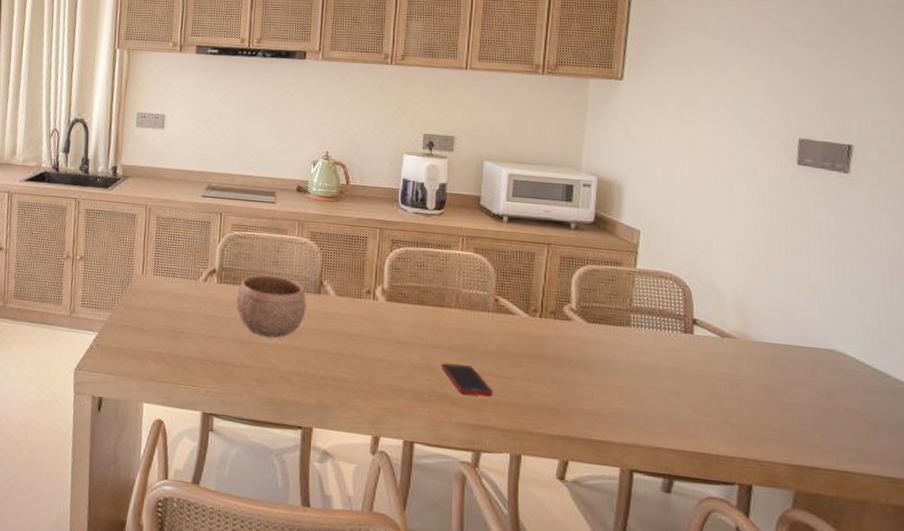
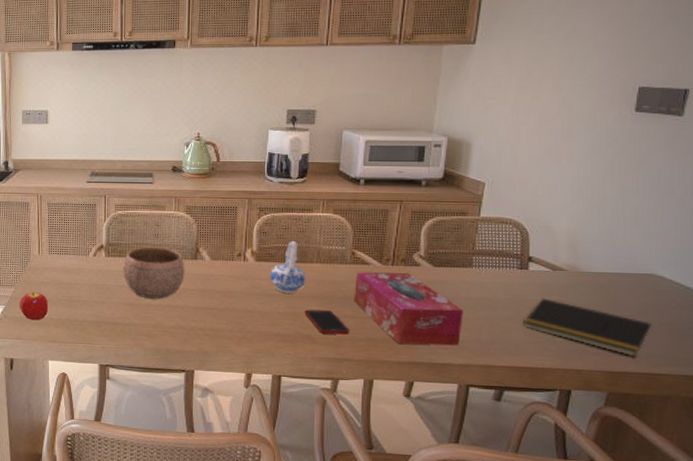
fruit: none [114,318,148,353] -> present [19,291,48,321]
ceramic pitcher: none [403,280,444,342] -> present [270,240,306,293]
tissue box: none [497,322,622,420] -> present [354,272,463,346]
notepad: none [692,369,838,449] -> present [523,298,651,357]

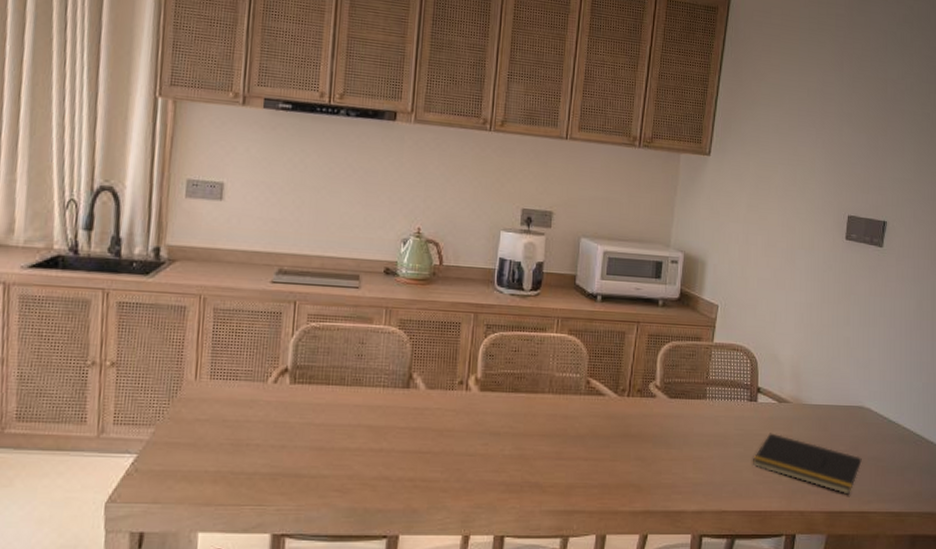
fruit: present [19,291,48,321] -> none [159,433,204,475]
bowl: present [123,247,185,299] -> none [313,371,394,440]
ceramic pitcher: present [270,240,306,293] -> none [496,365,537,431]
cell phone: present [304,309,349,335] -> none [533,451,582,481]
tissue box: present [354,272,463,346] -> none [587,404,697,490]

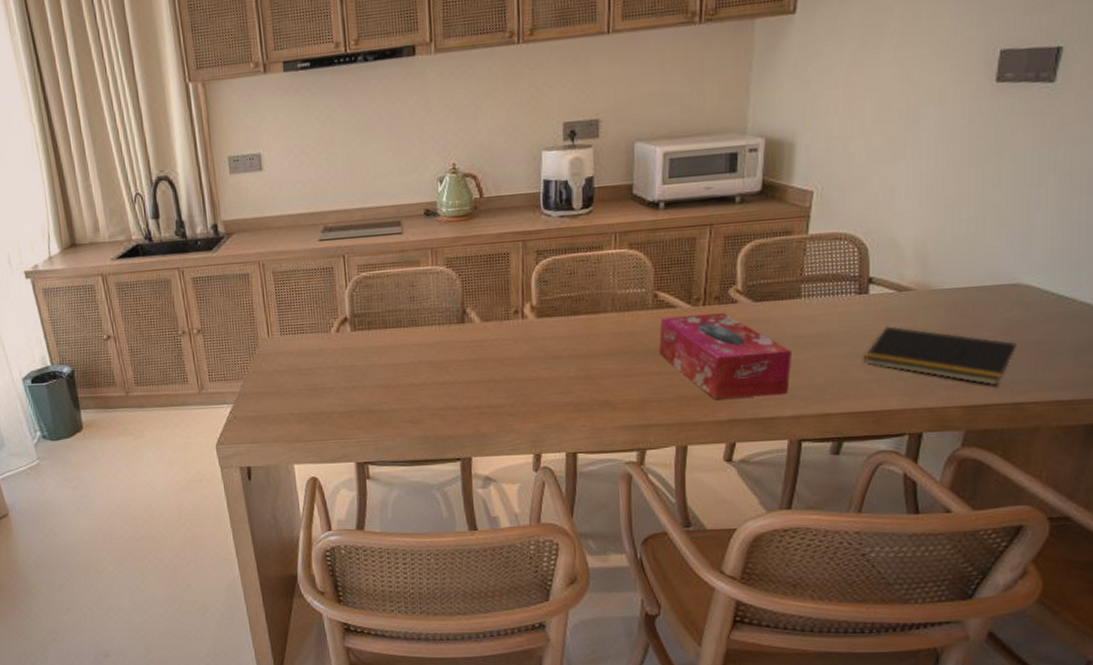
tissue box: none [587,404,697,490] -> present [659,312,792,399]

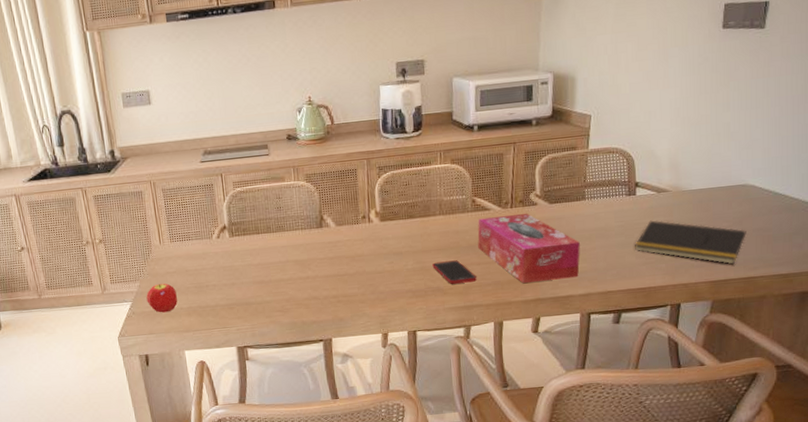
fruit: none [250,383,287,419] -> present [146,283,178,313]
cell phone: none [600,368,656,397] -> present [432,260,477,284]

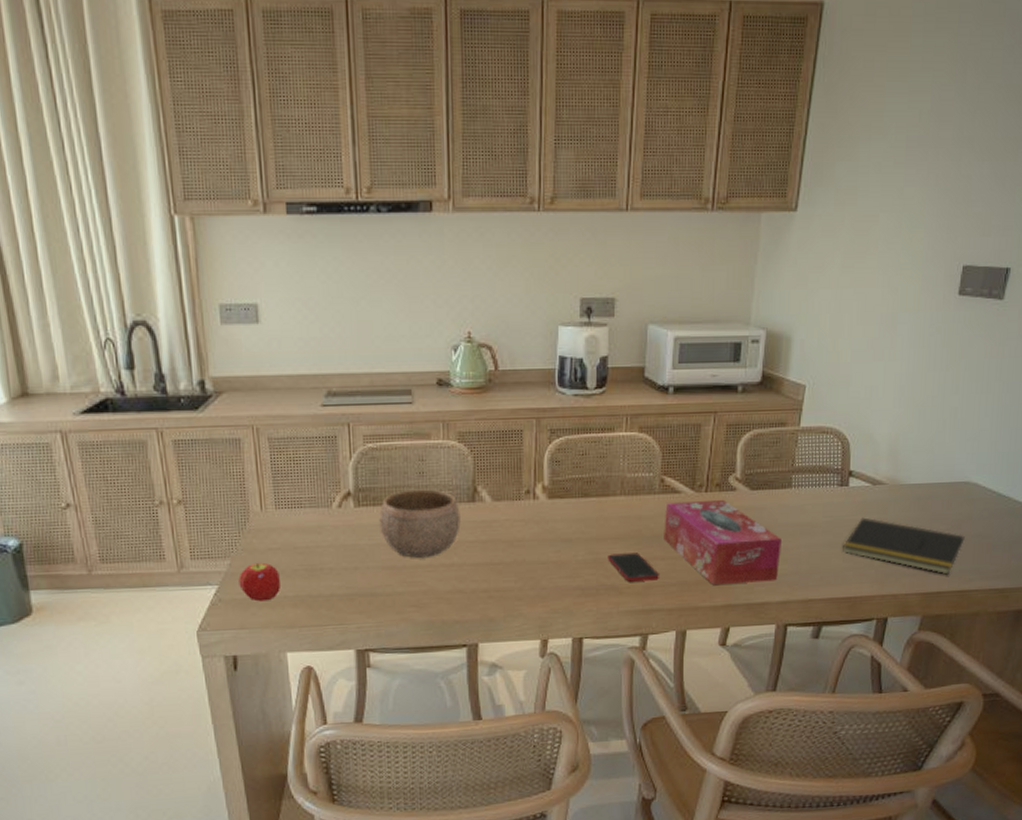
bowl: none [249,220,312,274] -> present [379,489,461,558]

